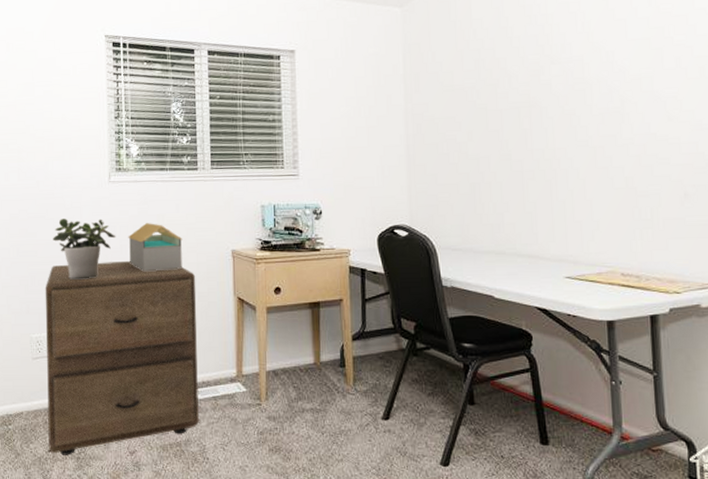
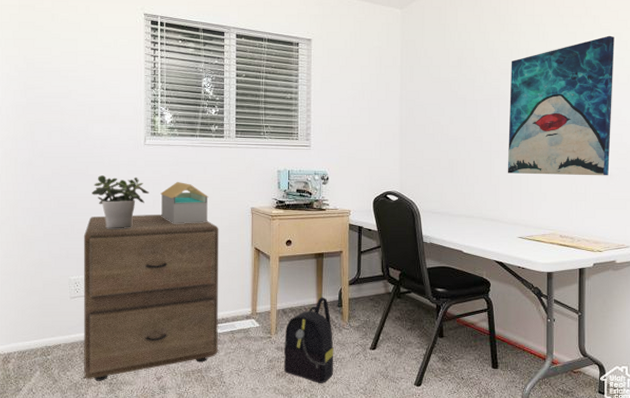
backpack: none [276,355,338,461] -> present [283,297,334,383]
wall art: none [542,19,683,198] -> present [507,35,615,176]

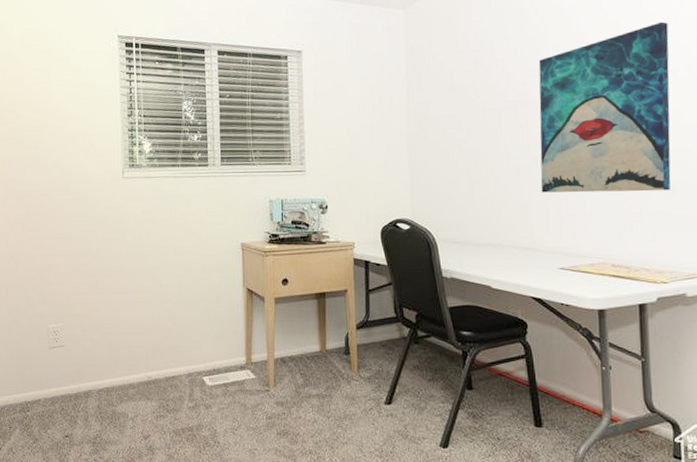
filing cabinet: present [83,214,219,381] -> none [61,253,210,440]
potted plant: present [92,175,150,228] -> none [68,213,130,271]
architectural model: present [160,182,209,223] -> none [141,217,194,263]
backpack: present [283,297,334,383] -> none [284,343,343,444]

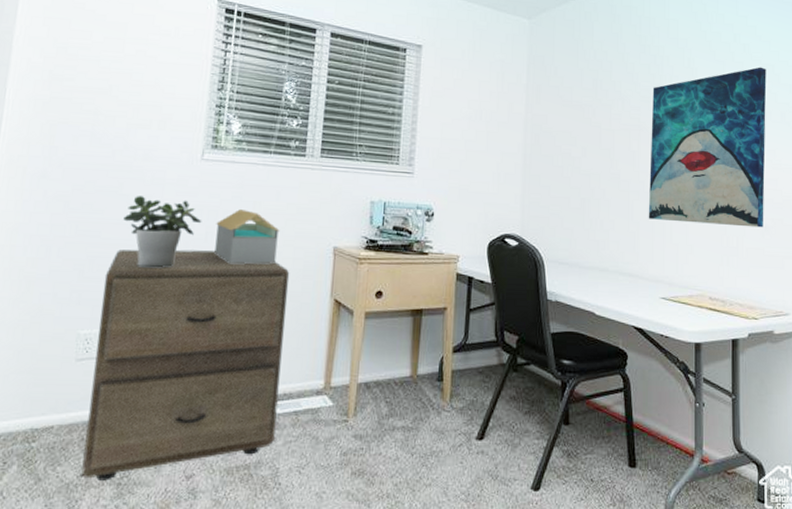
filing cabinet: none [61,253,210,440] -> present [81,249,290,481]
potted plant: none [68,213,130,271] -> present [123,196,202,267]
architectural model: none [141,217,194,263] -> present [214,209,280,264]

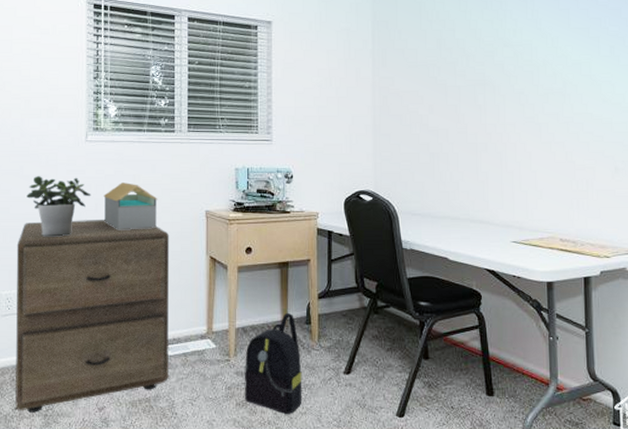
backpack: none [362,367,430,486] -> present [244,312,302,414]
wall art: present [648,67,767,228] -> none [496,12,614,170]

